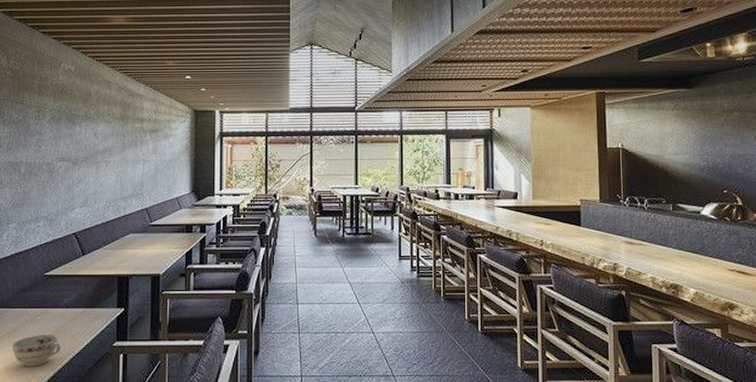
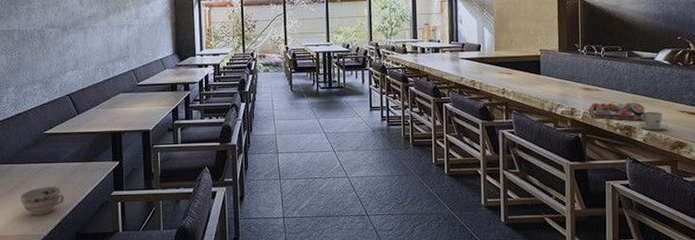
sushi: none [632,258,694,280] -> present [588,102,647,122]
teacup: none [685,269,717,290] -> present [638,111,668,131]

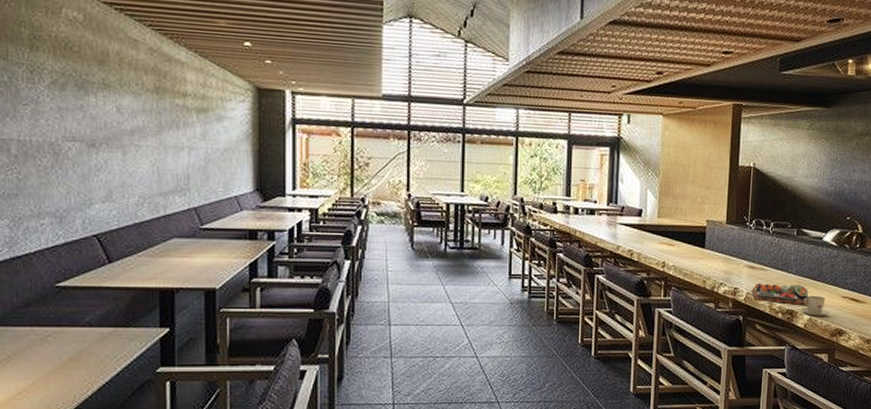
teacup: present [20,186,64,215] -> none [14,357,85,397]

